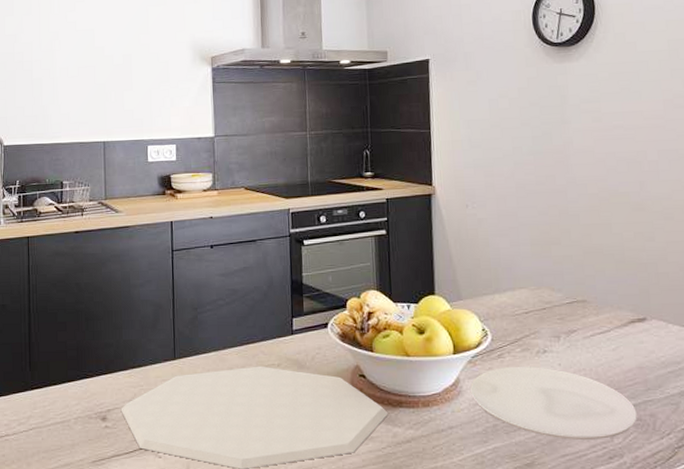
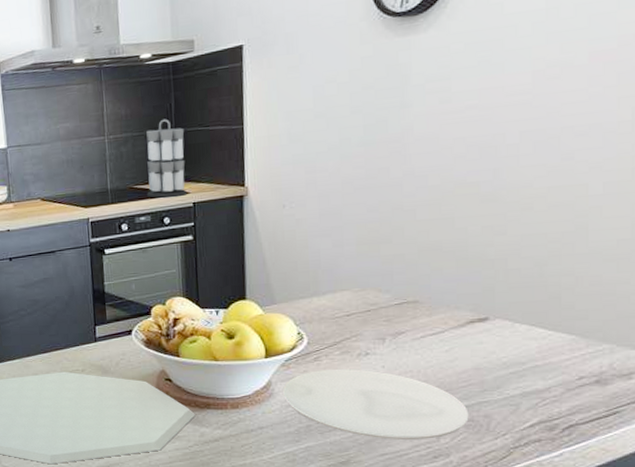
spice rack: none [343,119,381,194] -> present [146,119,188,199]

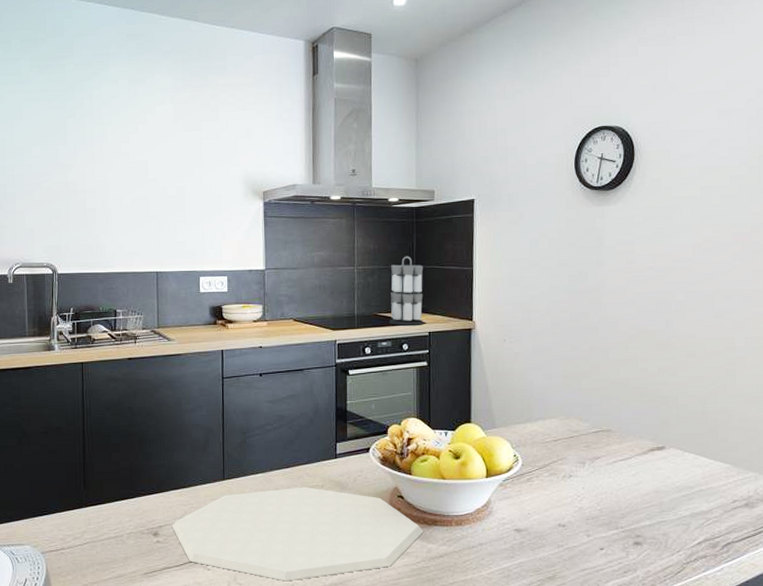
plate: present [282,368,469,441] -> none [499,489,651,557]

